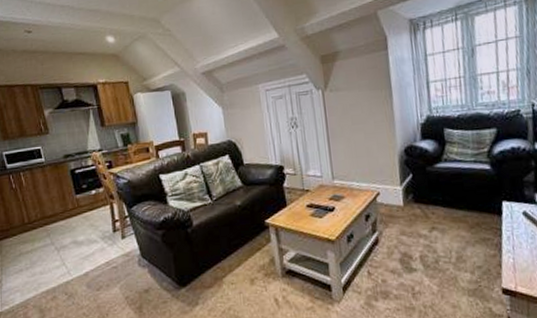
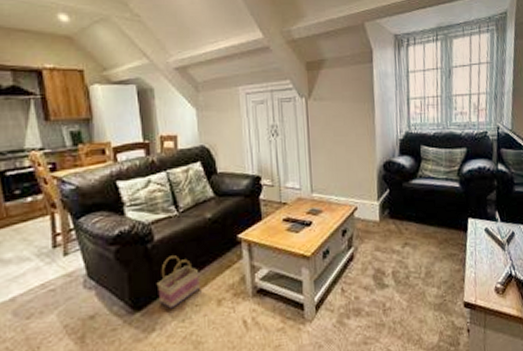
basket: none [197,239,234,286] -> present [156,255,200,309]

